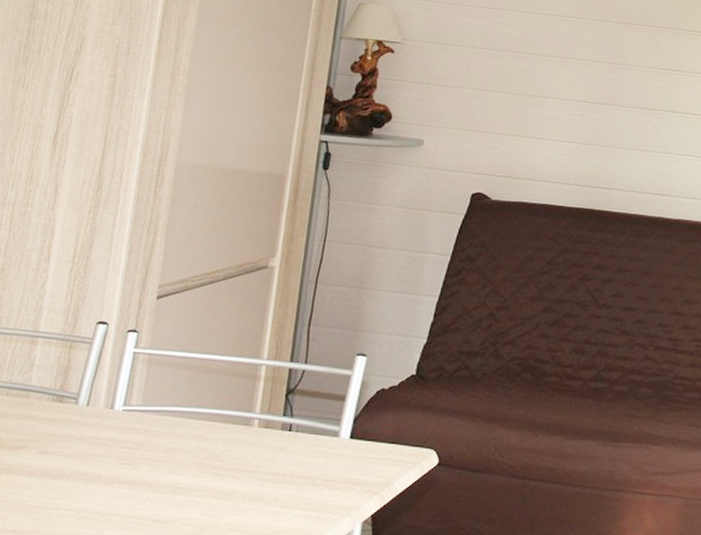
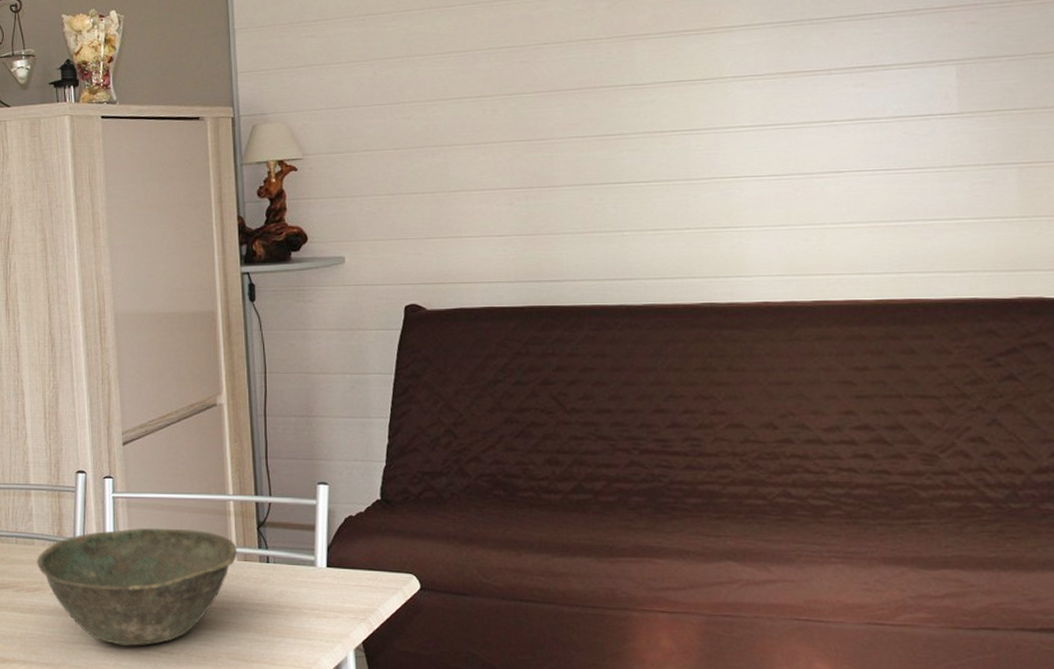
bowl: none [27,387,260,514] -> present [37,527,237,646]

